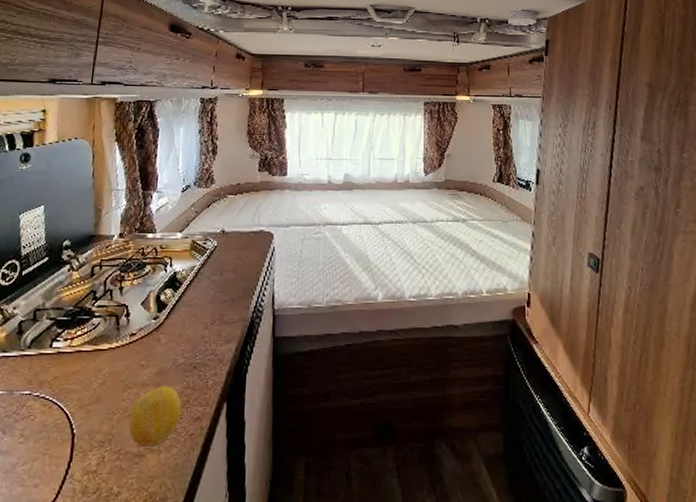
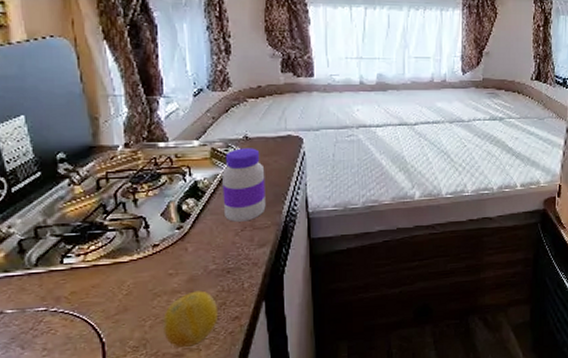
jar: none [196,241,237,315] -> present [222,148,266,222]

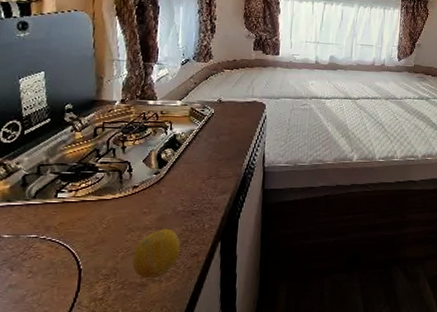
jar: present [222,148,266,222] -> none [195,109,232,171]

